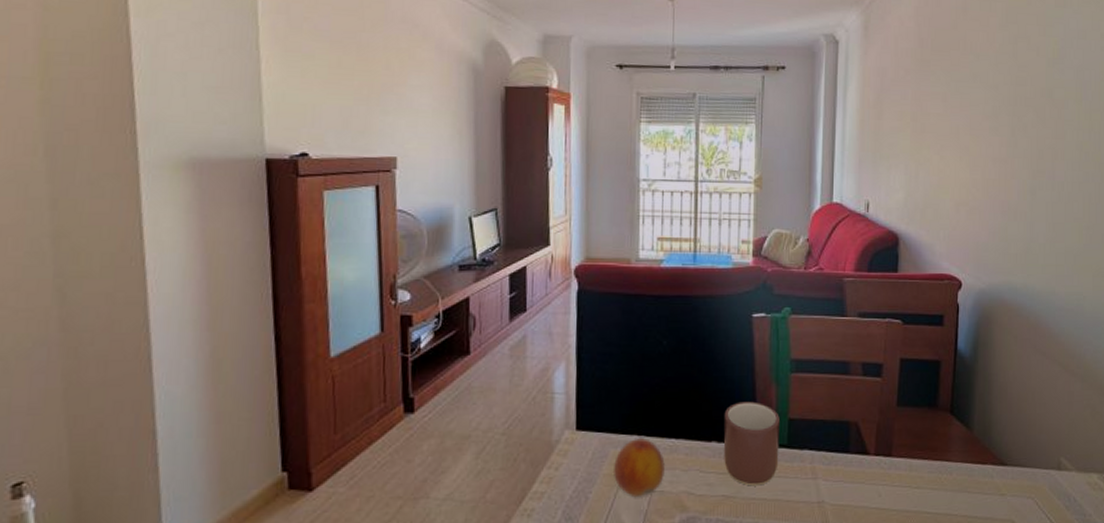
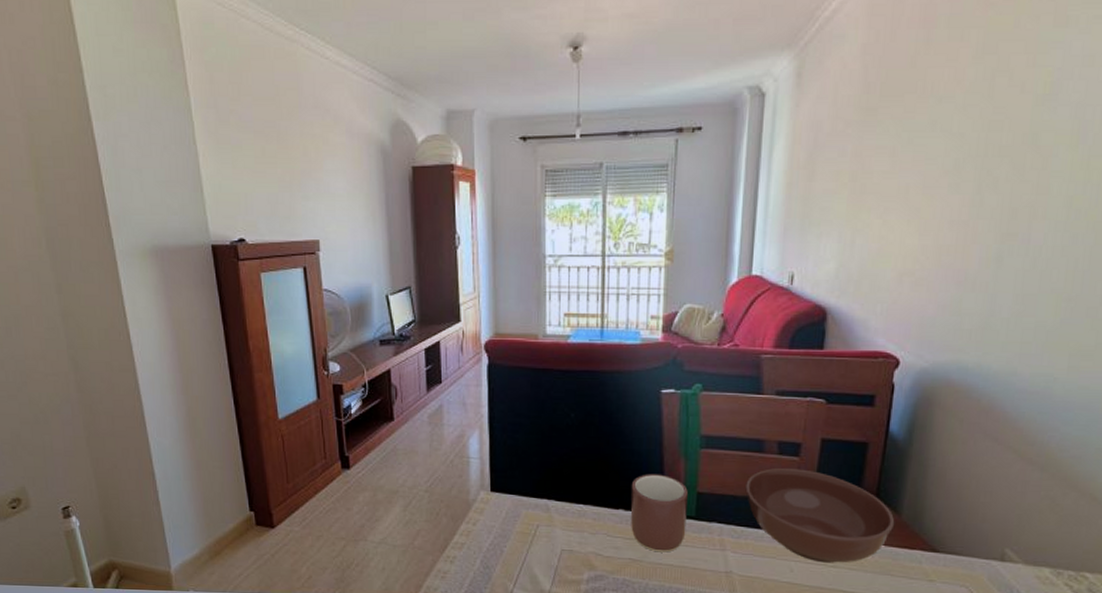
fruit: present [612,438,665,498] -> none [525,502,574,554]
bowl: none [834,388,968,485] -> present [745,467,895,563]

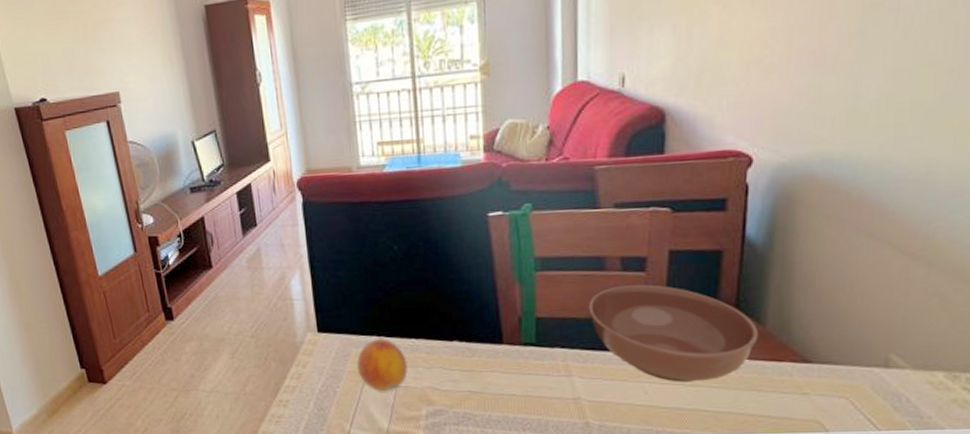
fruit: none [525,502,574,554] -> present [356,339,408,392]
mug: present [630,474,688,553] -> none [464,301,527,383]

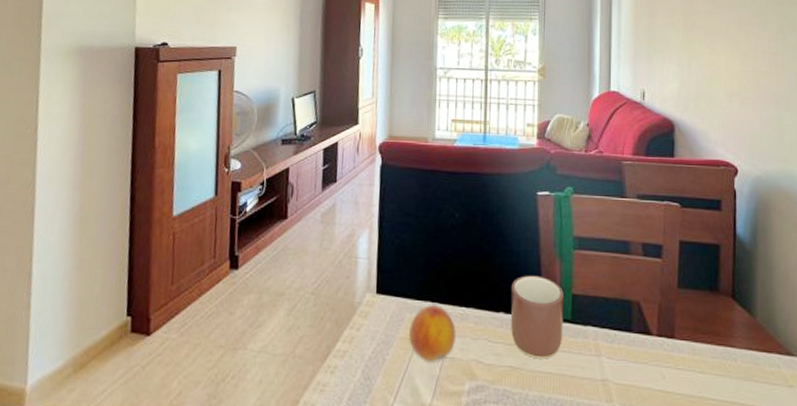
mug: none [464,301,527,383] -> present [510,275,564,359]
bowl: present [588,284,759,382] -> none [616,269,752,369]

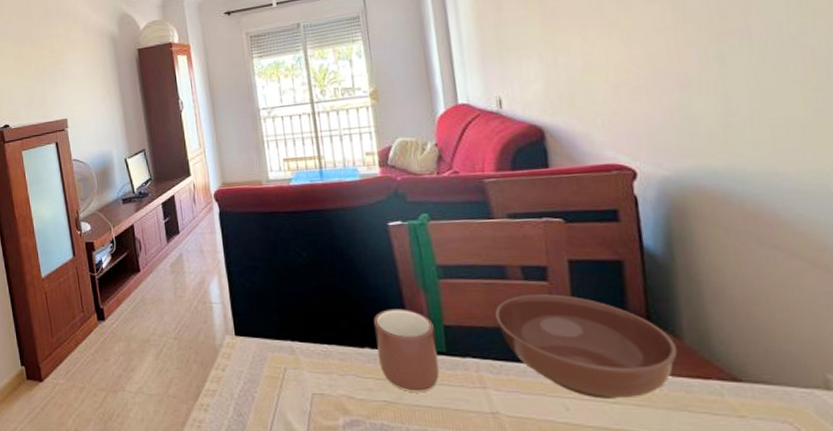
fruit: present [408,305,456,362] -> none [273,344,322,399]
bowl: none [616,269,752,369] -> present [494,293,678,399]

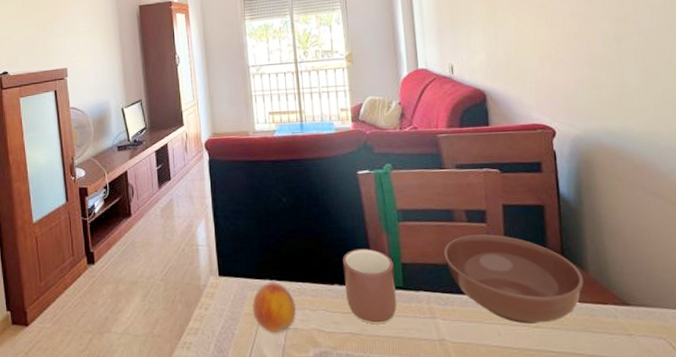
fruit: none [273,344,322,399] -> present [252,282,296,334]

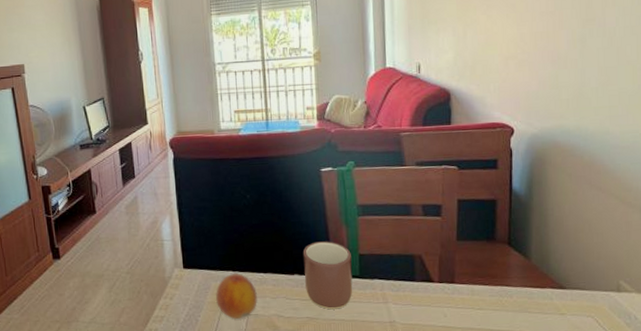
bowl: present [443,233,584,324] -> none [399,226,527,307]

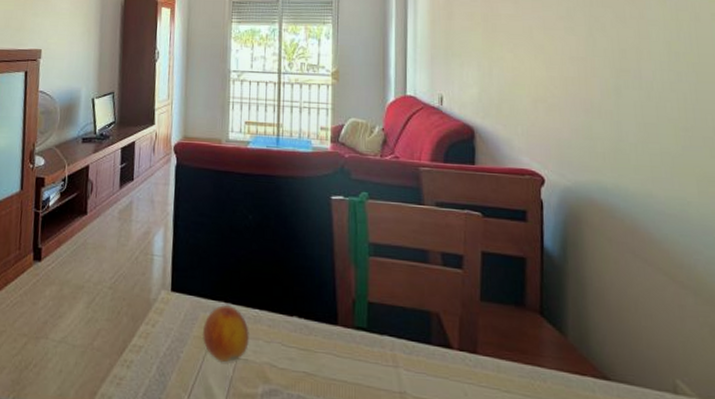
mug: present [303,241,353,310] -> none [304,280,359,367]

